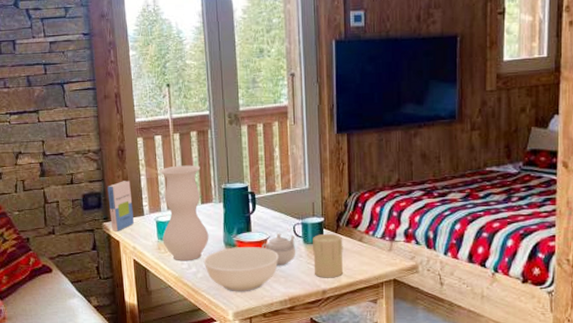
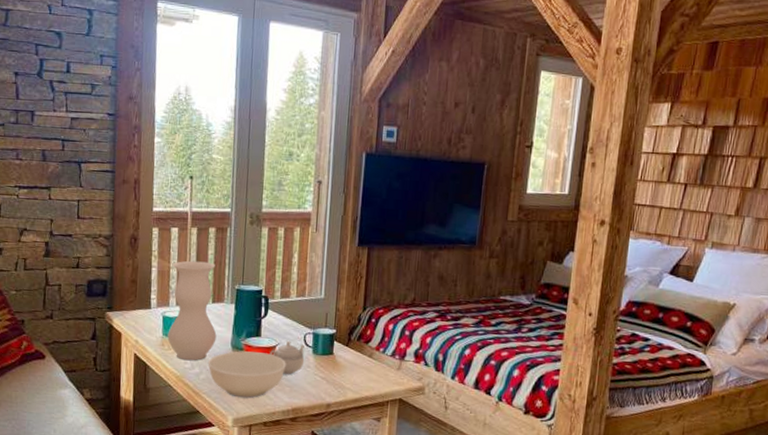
book: present [107,181,135,231] -> none [114,270,140,323]
candle: present [313,233,343,278] -> none [320,345,353,392]

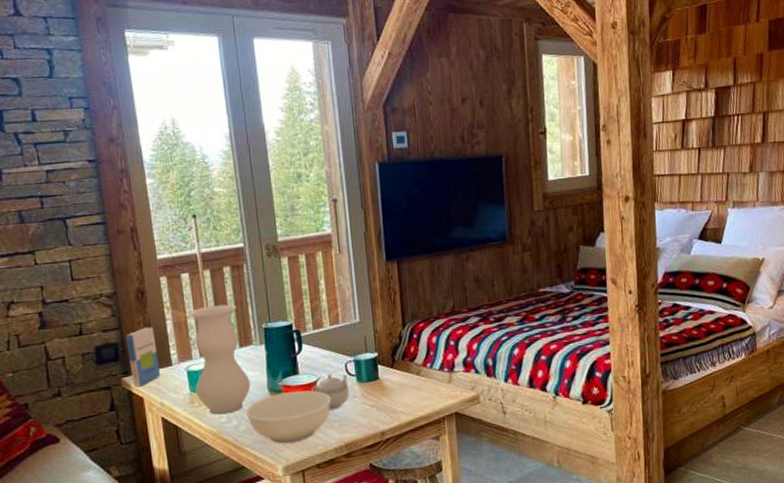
book: none [114,270,140,323] -> present [126,327,161,387]

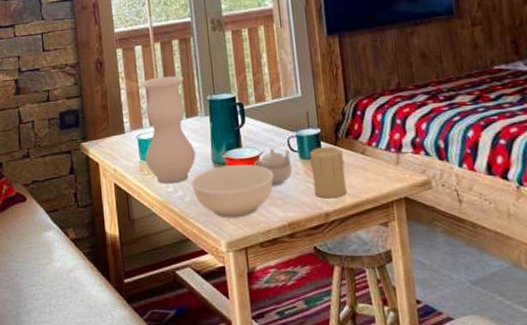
book: present [126,327,161,387] -> none [85,95,115,152]
candle: none [367,369,402,419] -> present [310,146,347,199]

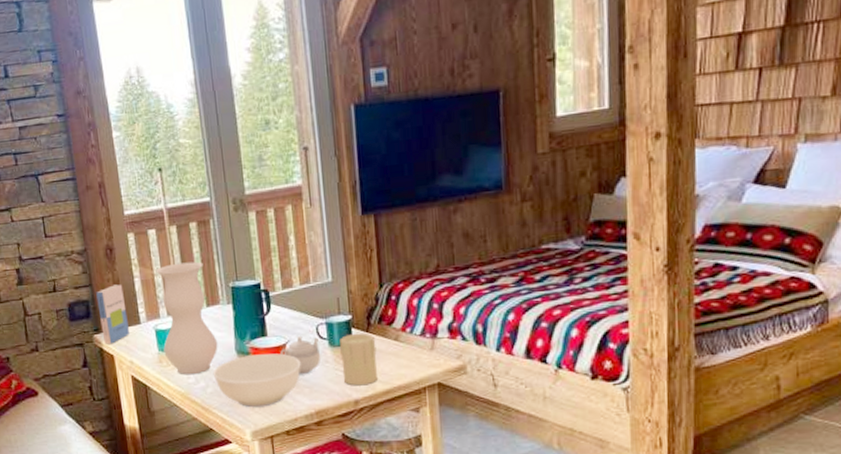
book: none [85,95,115,152] -> present [96,284,130,345]

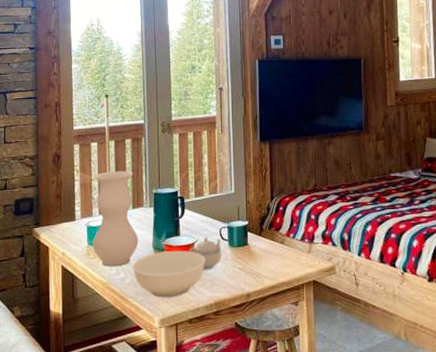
book: present [96,284,130,345] -> none [41,186,66,237]
candle: present [340,333,377,386] -> none [238,236,266,281]

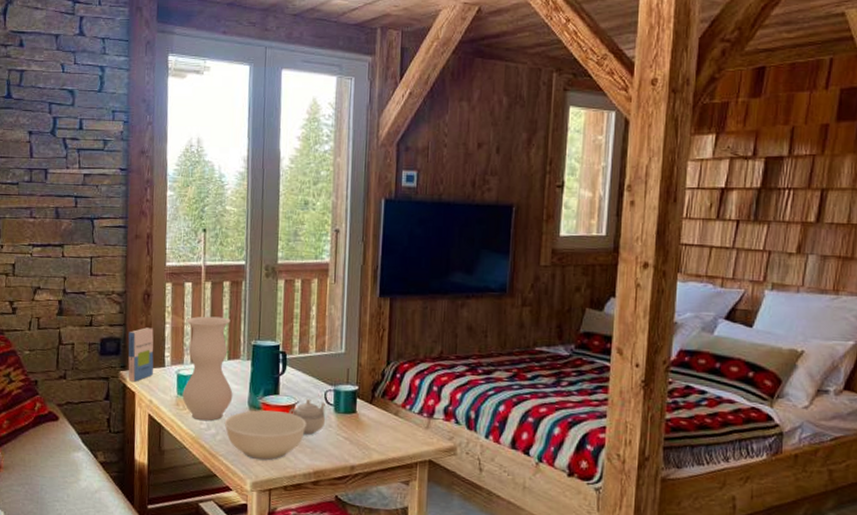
book: none [41,186,66,237] -> present [128,327,154,382]

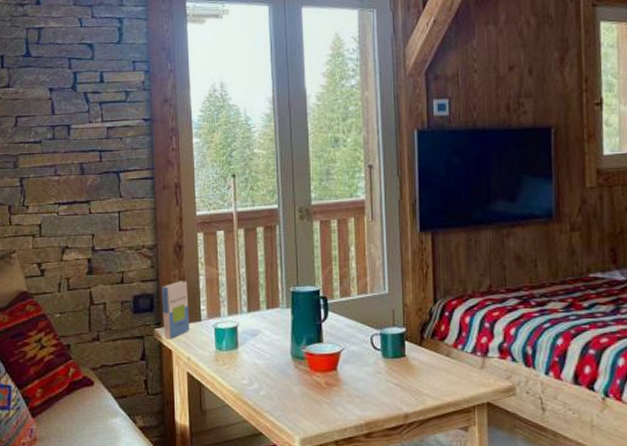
vase: present [182,316,233,421] -> none [220,264,274,376]
bowl: present [224,410,306,460] -> none [267,360,354,413]
teapot: present [289,398,326,435] -> none [334,344,374,383]

